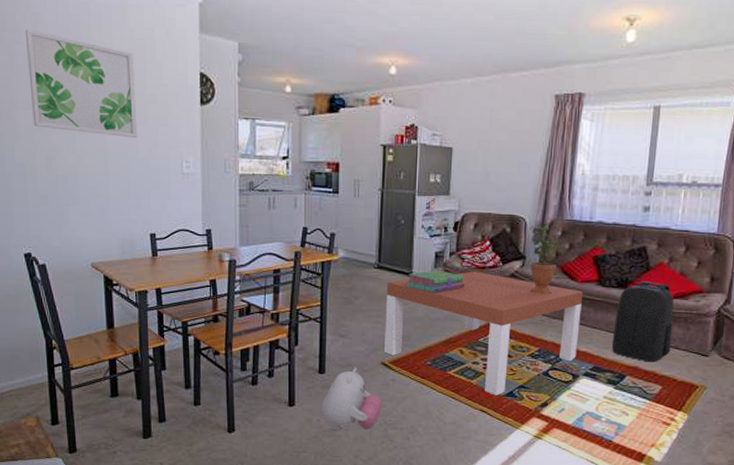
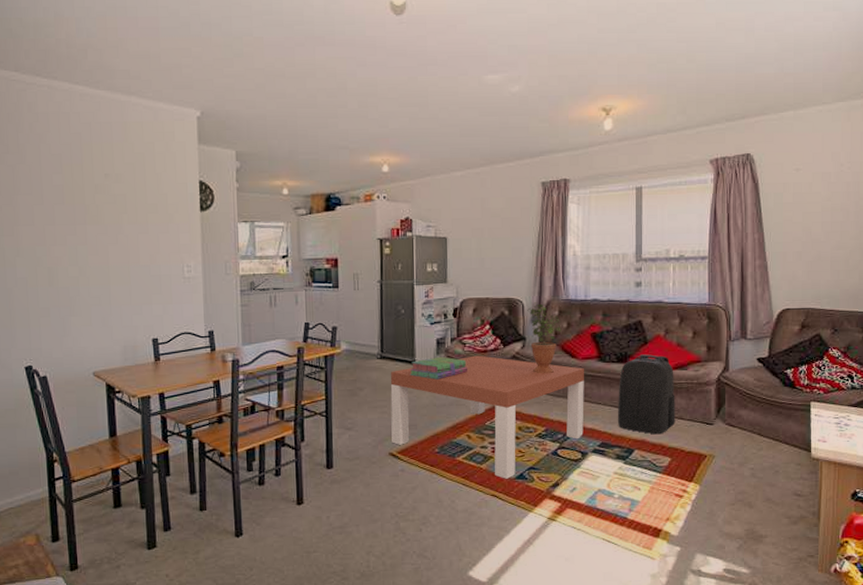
wall art: present [25,29,138,137] -> none [28,150,139,246]
plush toy: present [321,367,382,430] -> none [330,459,392,526]

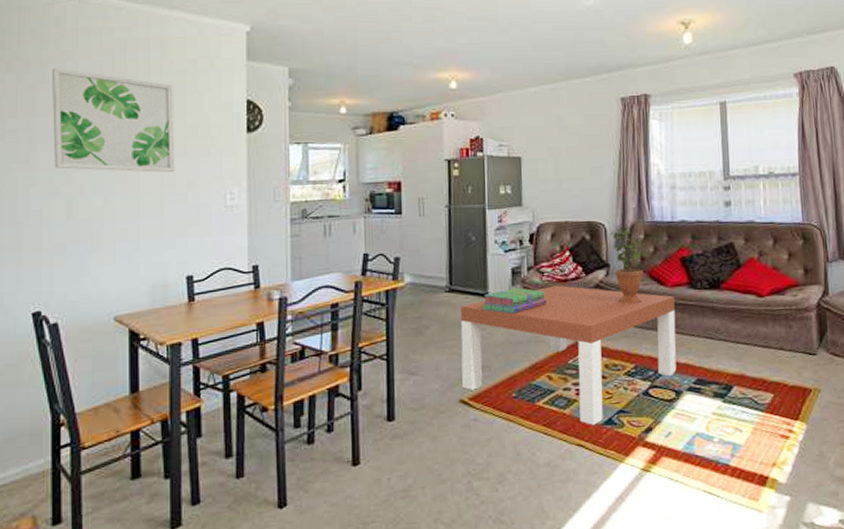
wall art: none [28,150,139,246] -> present [51,68,175,172]
backpack: present [618,354,676,435] -> none [712,279,776,368]

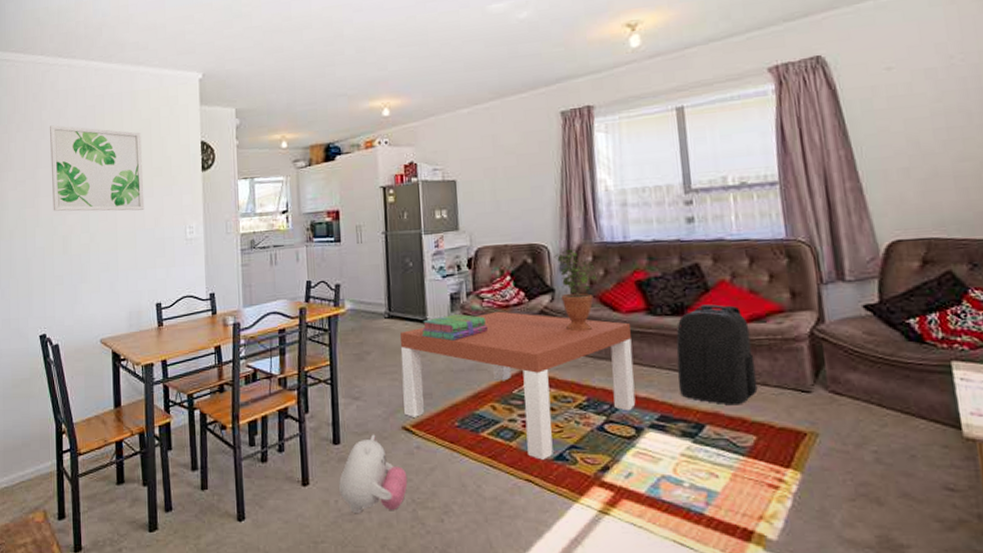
plush toy: none [391,409,464,489] -> present [338,434,408,513]
backpack: none [712,279,776,368] -> present [676,304,758,406]

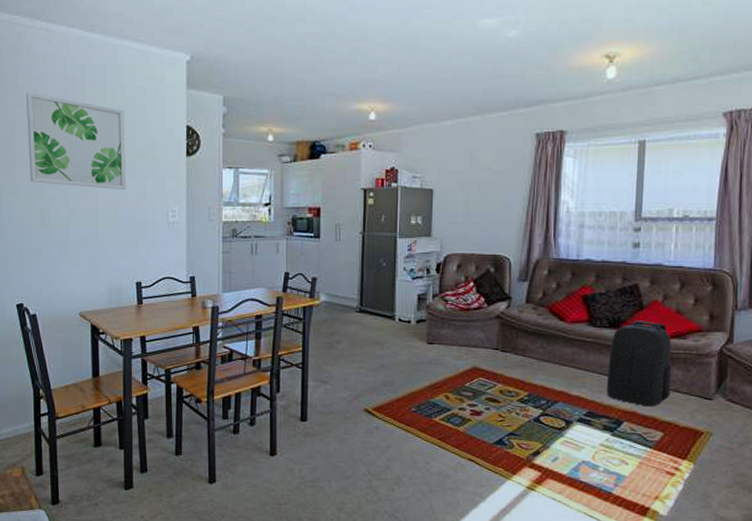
plush toy: present [338,434,408,513] -> none [303,414,366,481]
coffee table: present [400,311,636,460] -> none [367,313,574,443]
stack of books: present [421,313,489,341] -> none [388,312,450,336]
potted plant: present [554,247,598,332] -> none [514,260,551,336]

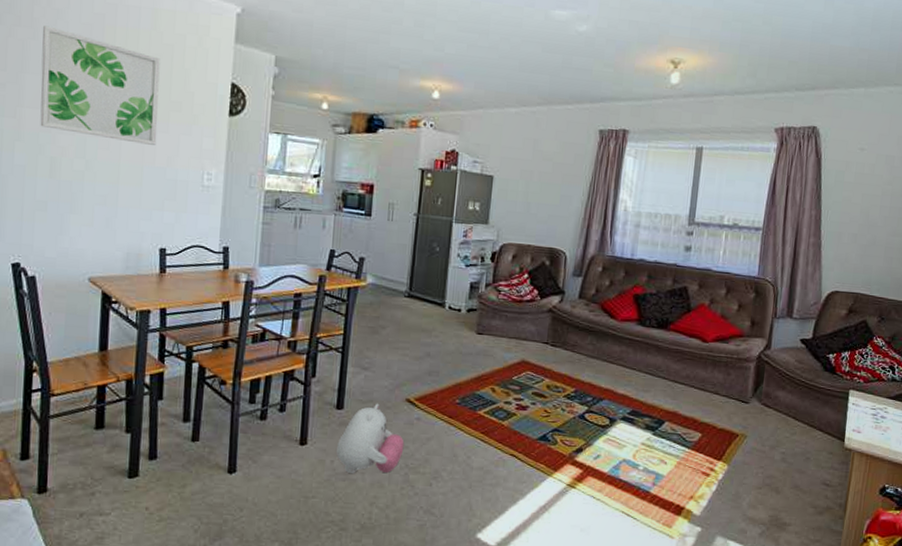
plush toy: none [303,414,366,481] -> present [336,403,405,473]
backpack: present [607,320,672,407] -> none [651,322,715,408]

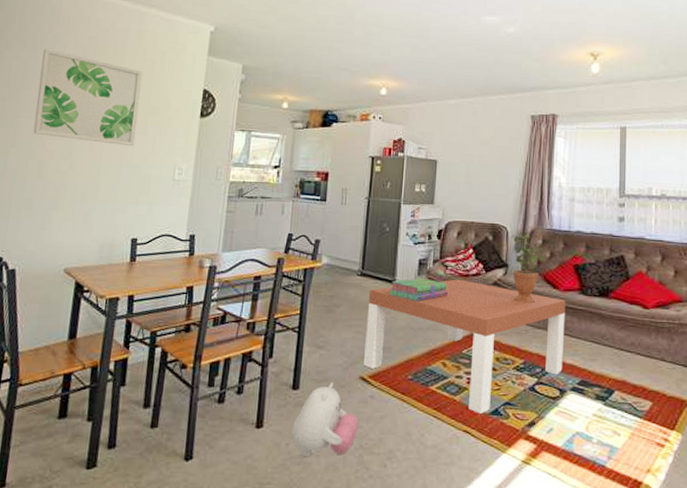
coffee table: none [410,304,623,439] -> present [364,279,567,414]
stack of books: none [437,301,501,326] -> present [389,277,449,302]
potted plant: none [569,255,604,333] -> present [511,230,545,304]

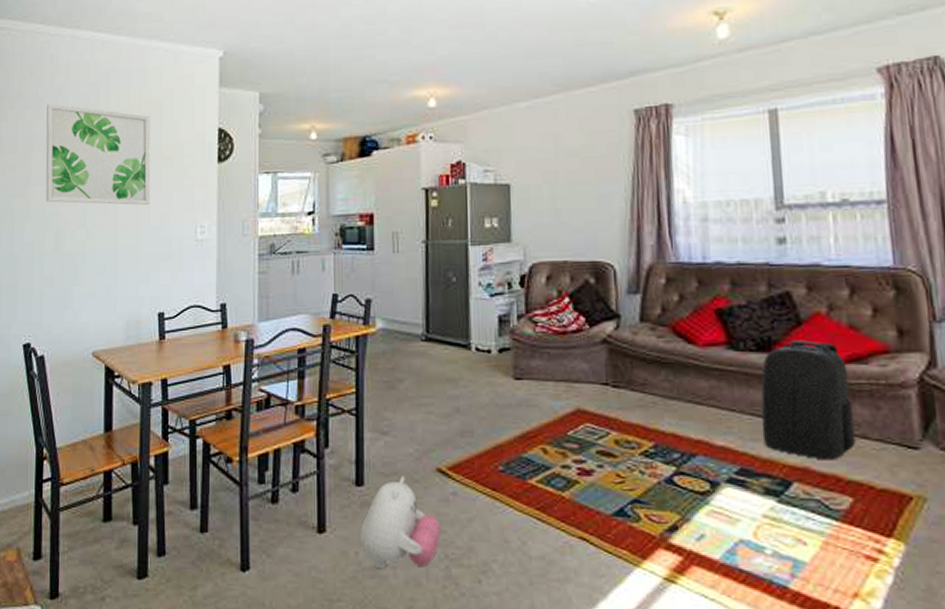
coffee table: present [364,279,567,414] -> none [438,338,712,515]
stack of books: present [389,277,449,302] -> none [463,339,542,370]
potted plant: present [511,230,545,304] -> none [621,267,671,366]
backpack: none [598,290,657,376] -> present [761,340,856,461]

